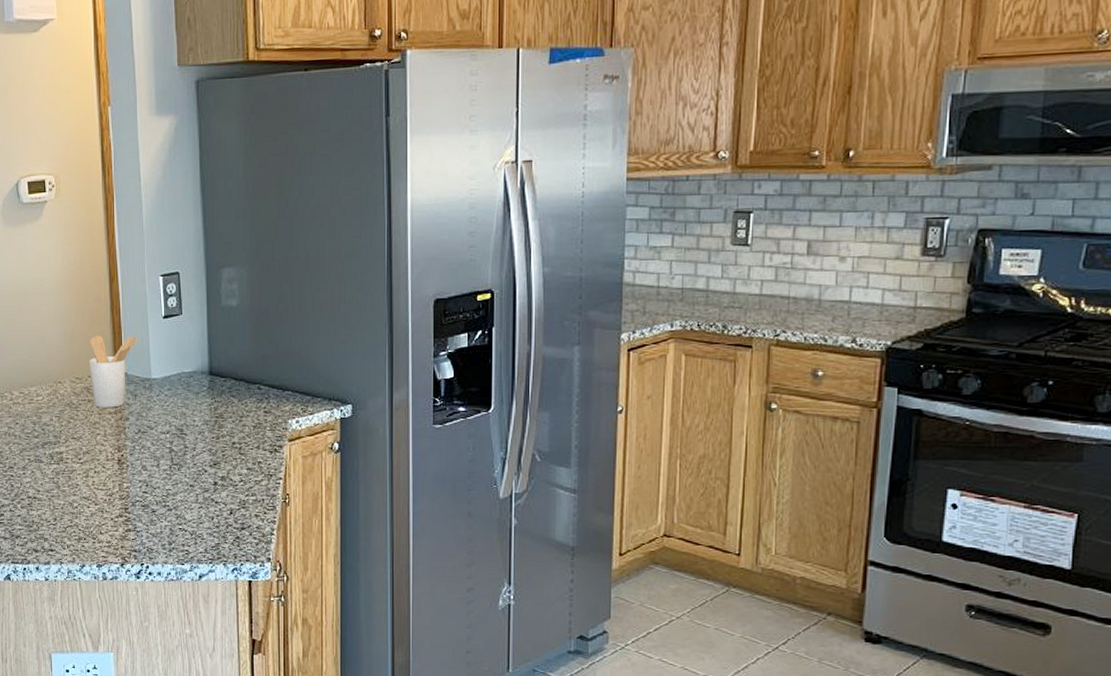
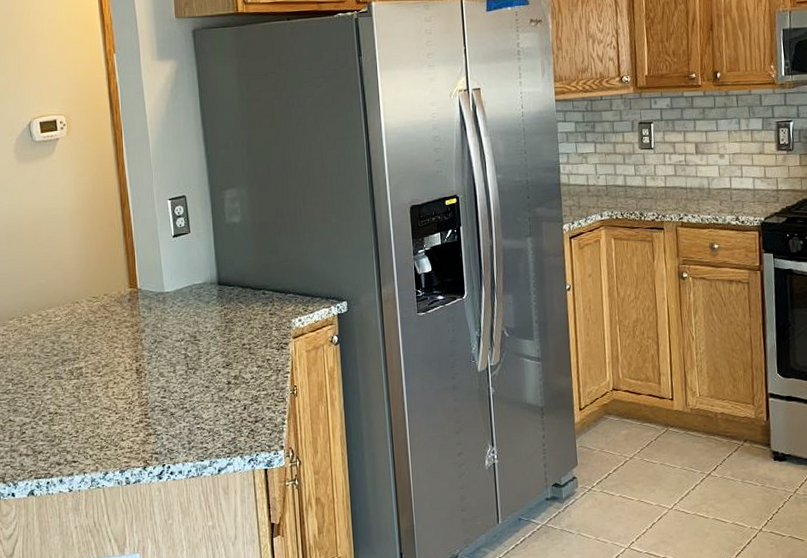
utensil holder: present [88,335,139,408] -> none [104,254,151,323]

